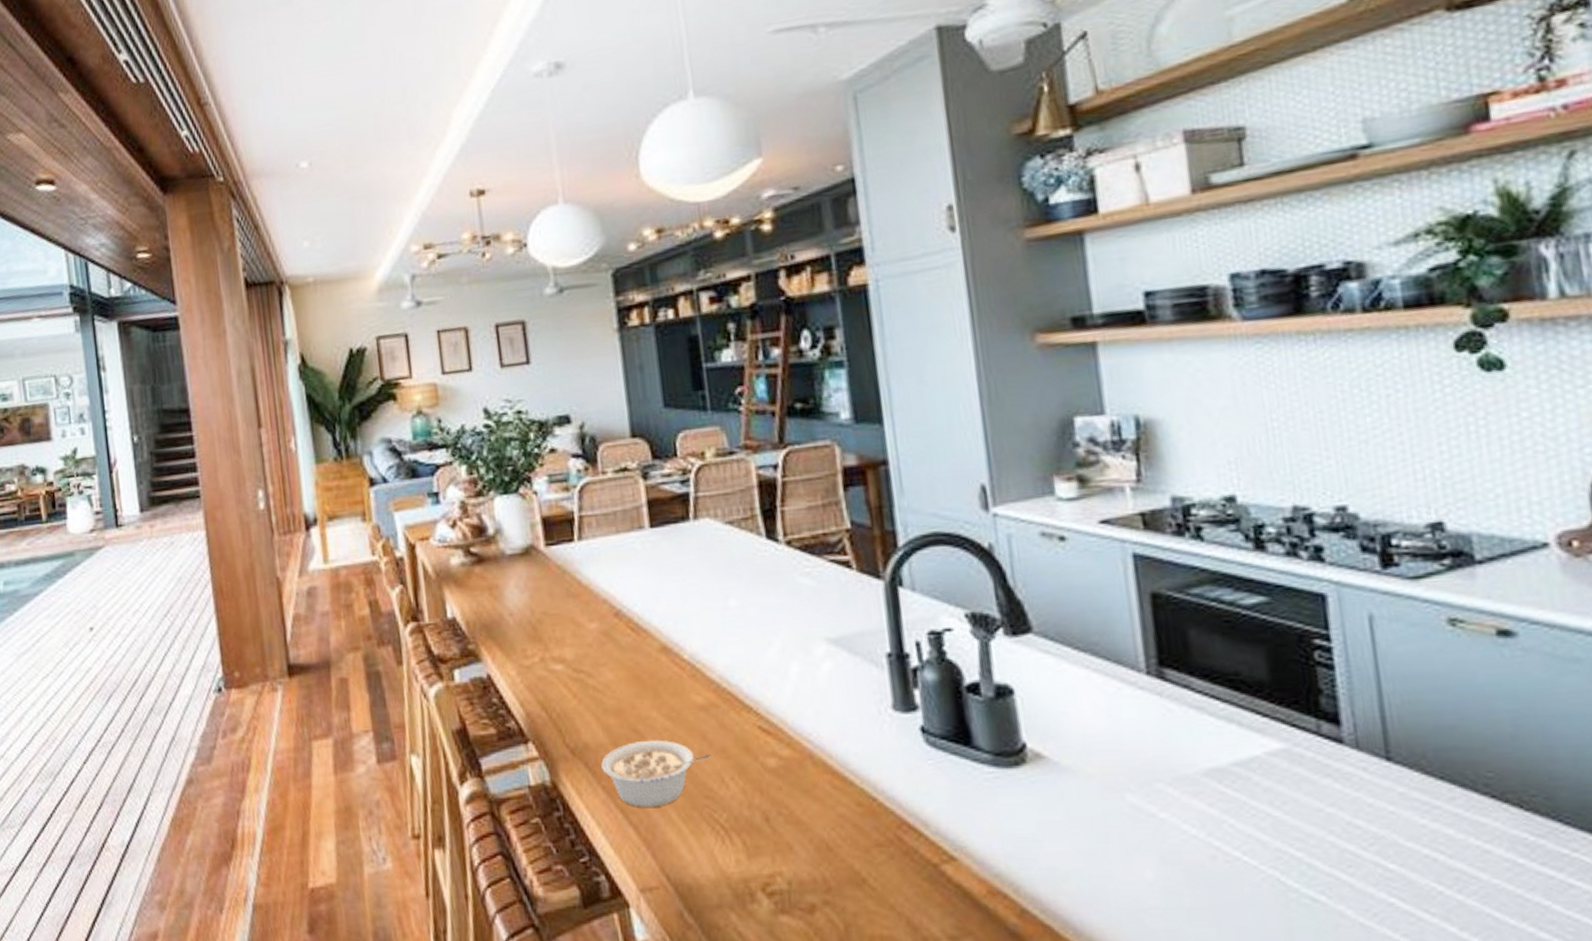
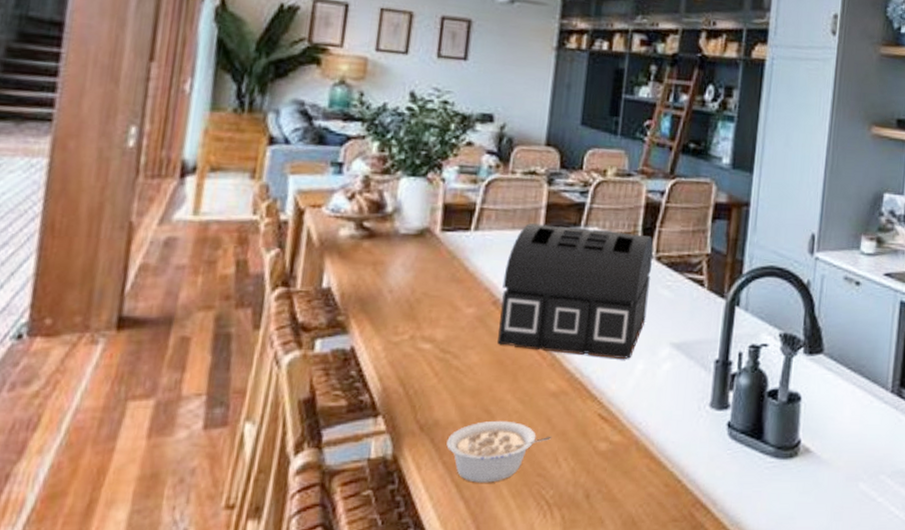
treasure chest: none [619,518,790,663] -> present [497,223,654,360]

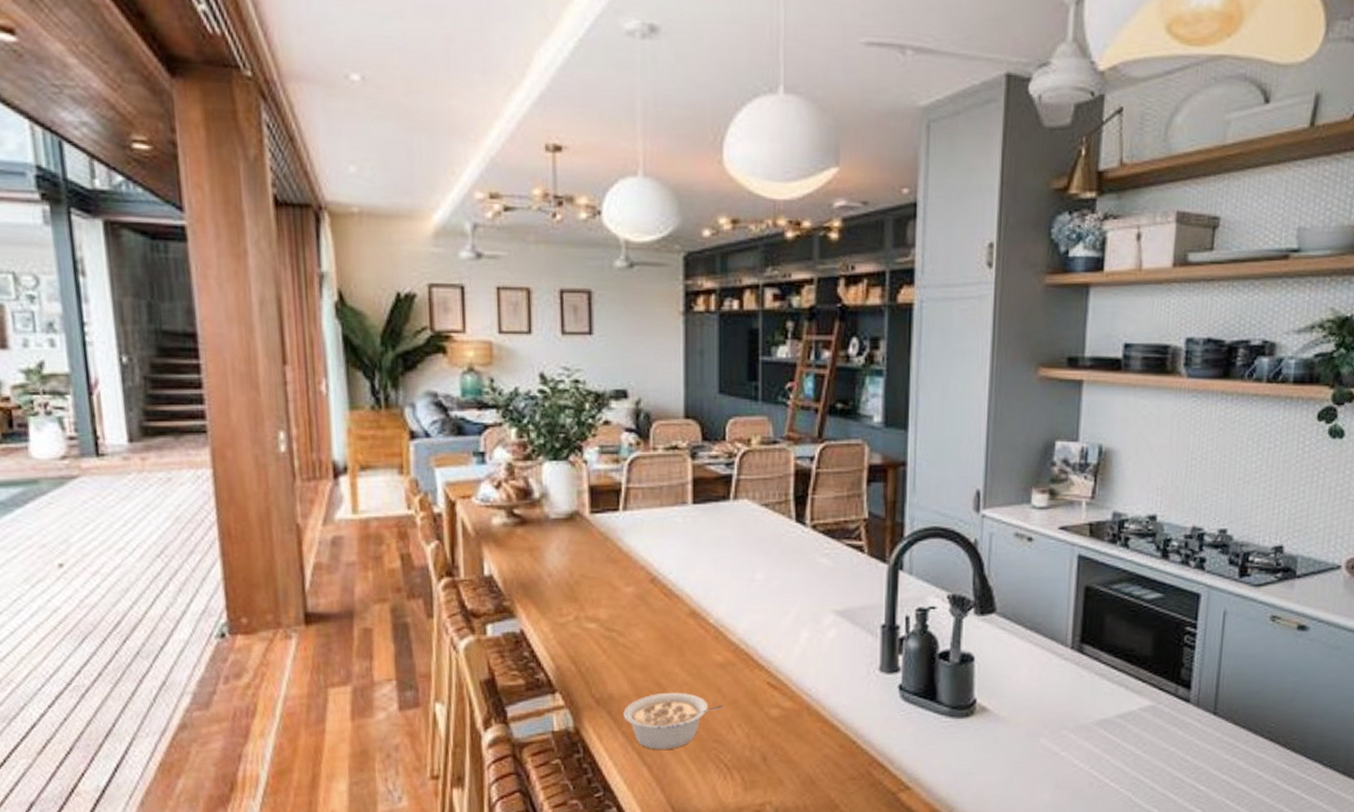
treasure chest: present [497,223,654,360] -> none [658,500,807,629]

